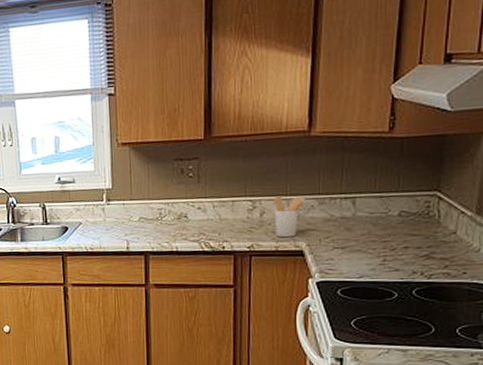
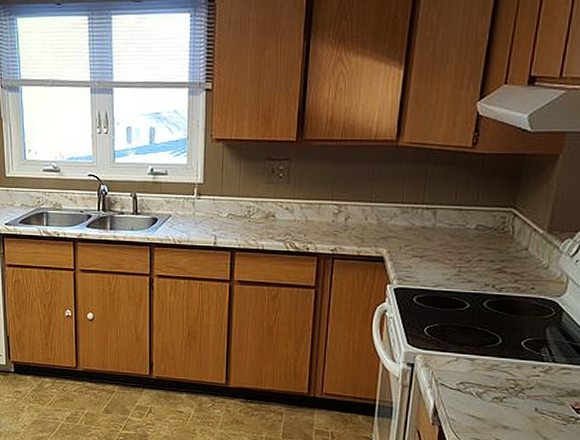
utensil holder: present [275,196,305,238] -> none [358,202,389,243]

